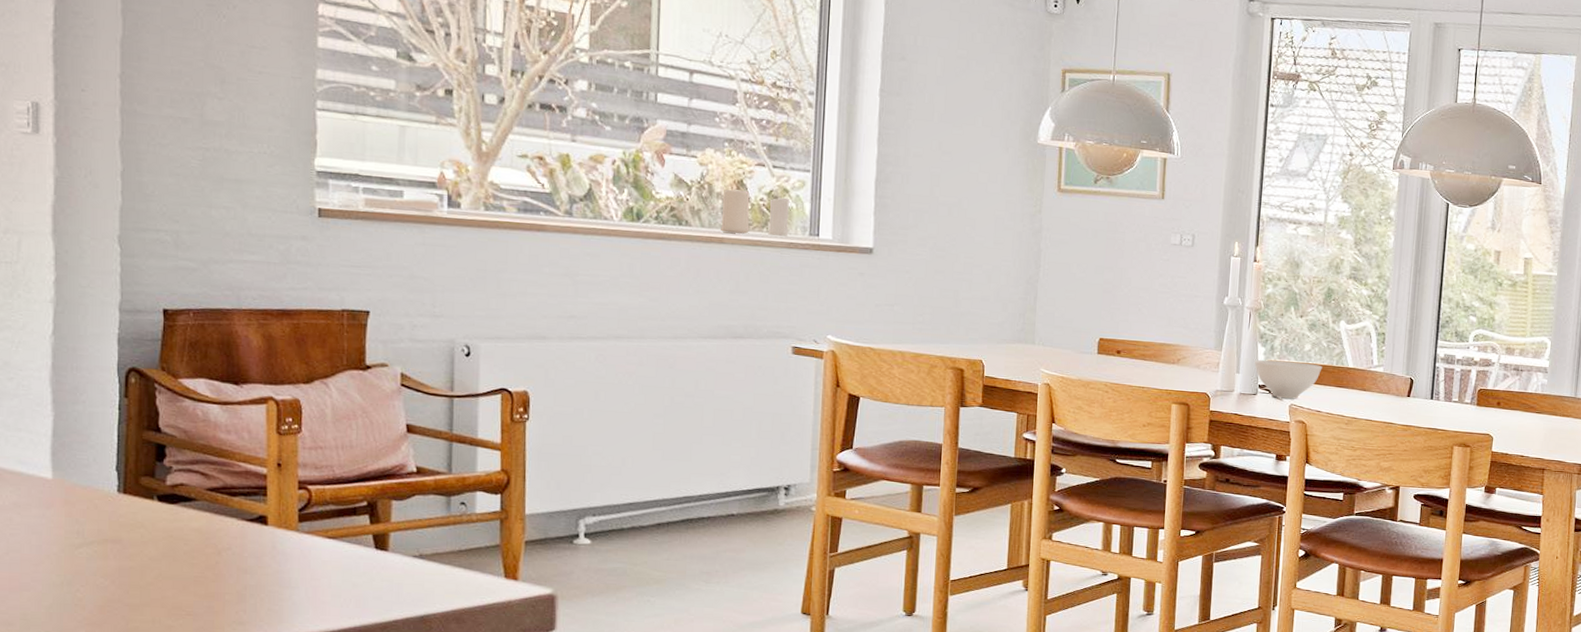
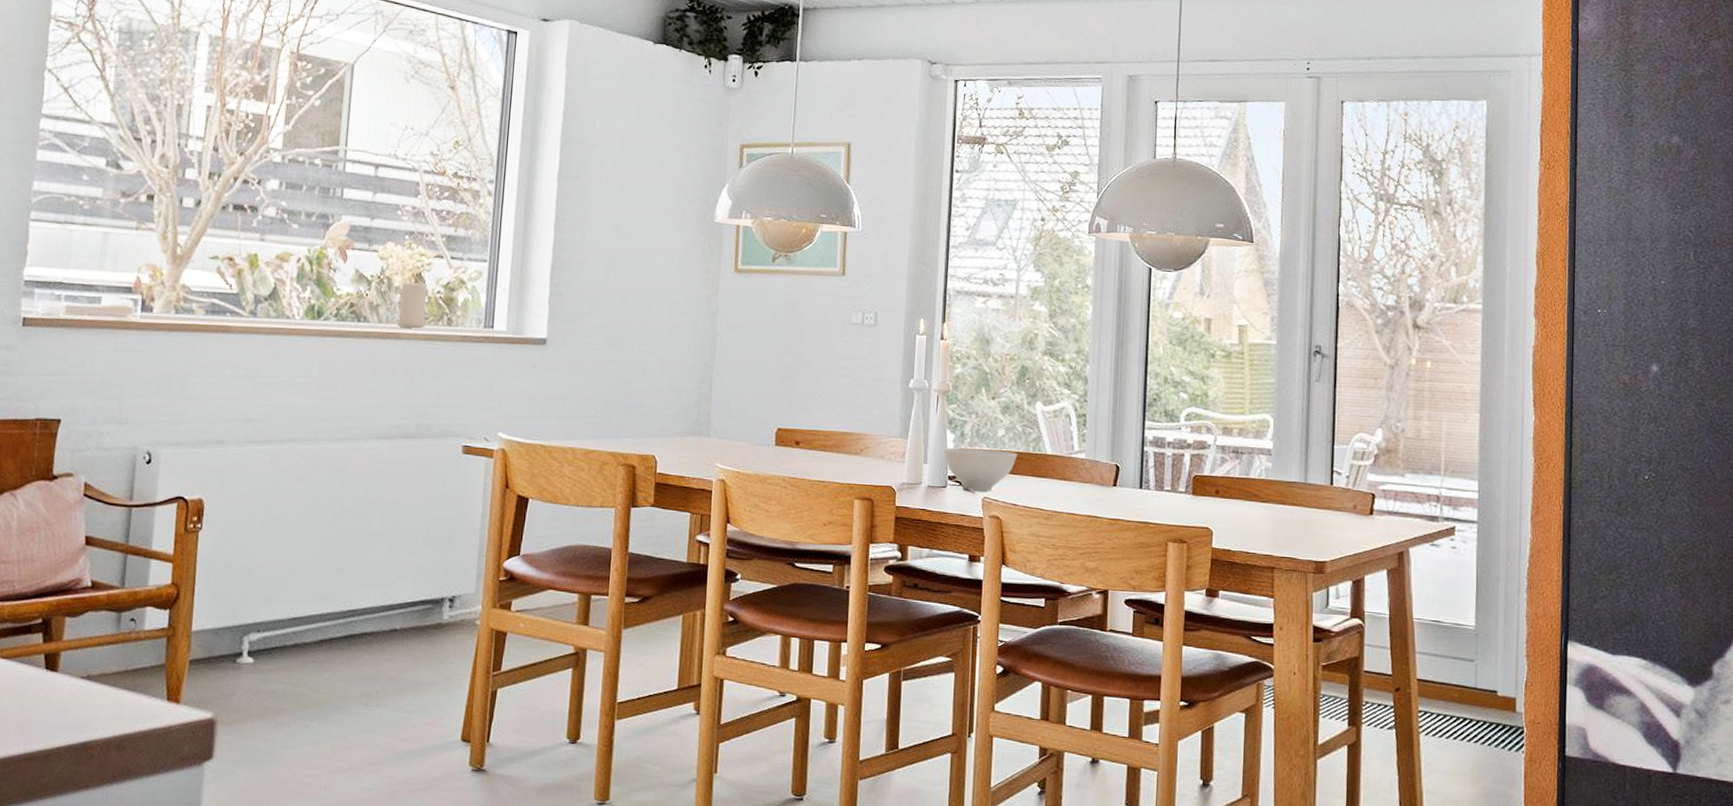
candle: present [768,196,789,236] -> none [443,288,466,329]

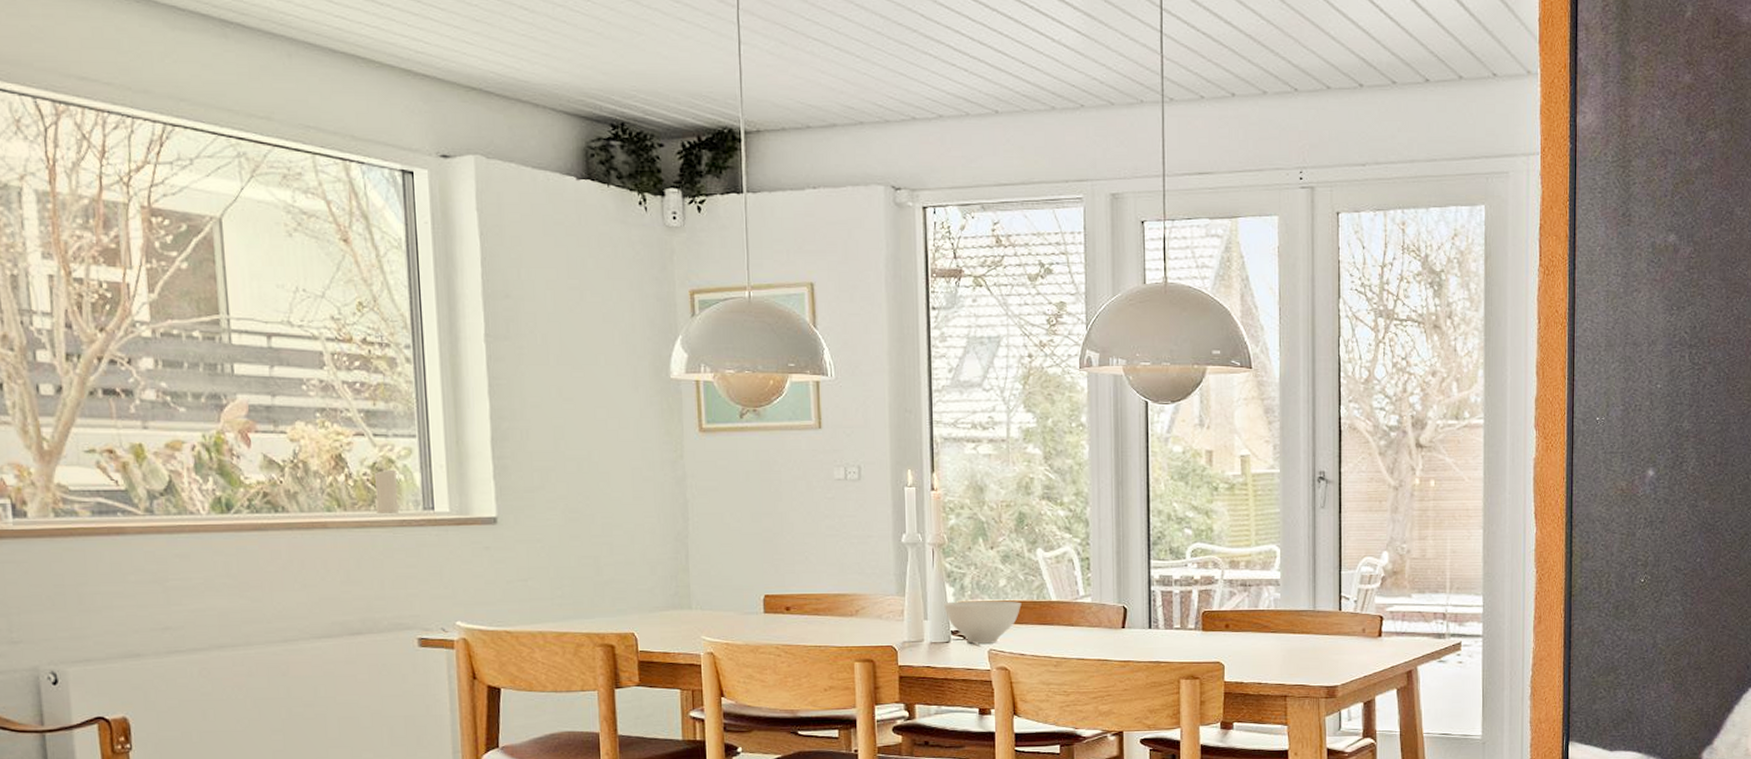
candle: present [397,282,427,328] -> none [321,465,355,515]
candle: none [443,288,466,329] -> present [374,468,399,513]

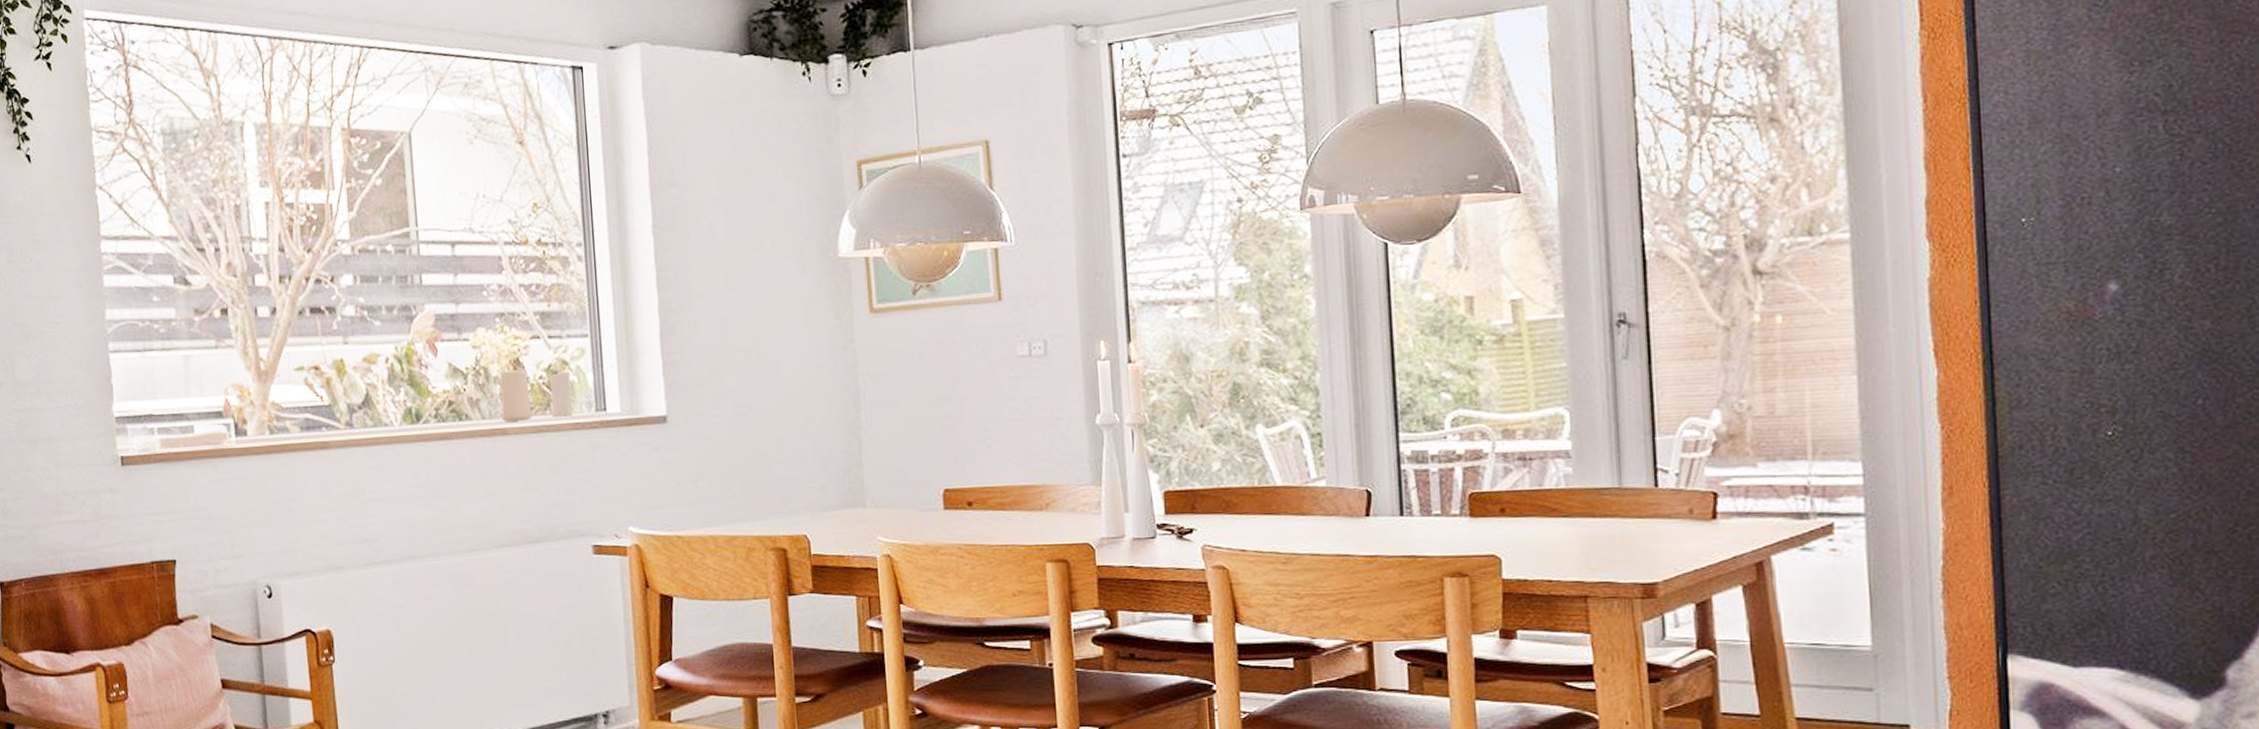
candle: none [321,465,355,515] -> present [501,370,532,421]
bowl: present [943,601,1022,644] -> none [1146,487,1240,539]

